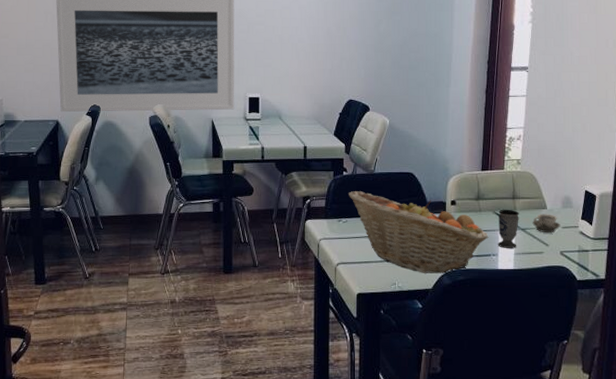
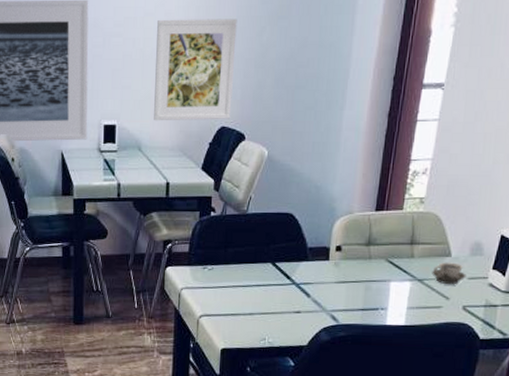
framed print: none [292,12,359,95] -> present [154,18,237,121]
fruit basket: present [348,191,489,274] -> none [215,234,378,329]
cup: present [498,209,519,248] -> none [388,256,417,302]

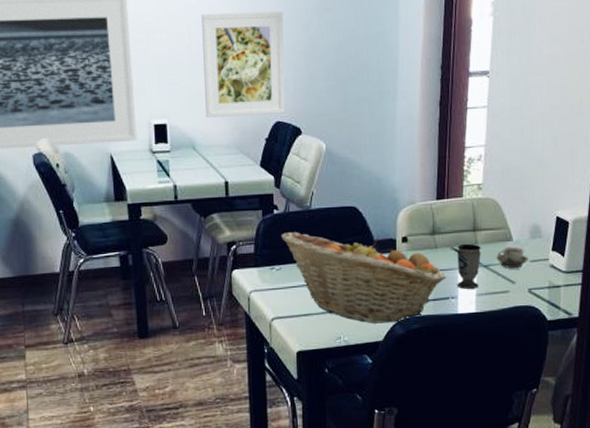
fruit basket: none [215,234,378,329] -> present [280,232,447,324]
cup: none [388,256,417,302] -> present [457,243,481,289]

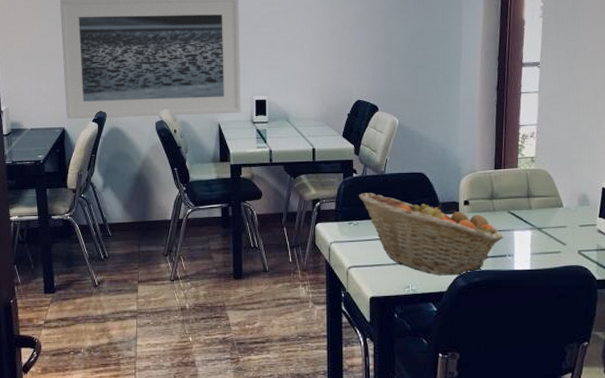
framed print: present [202,11,286,119] -> none [298,12,365,96]
cup: present [457,243,481,289] -> none [513,208,535,248]
cup: present [496,246,528,269] -> none [548,212,578,232]

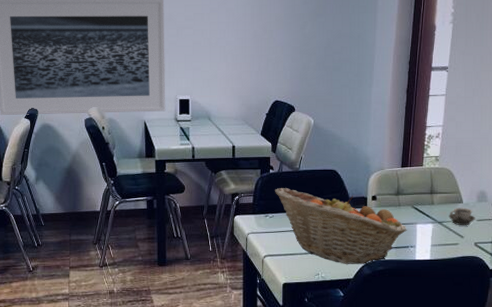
cup: none [548,212,578,232] -> present [449,208,475,226]

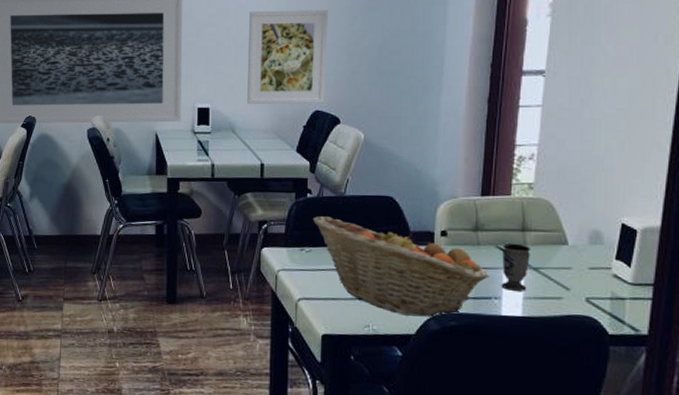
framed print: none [220,15,285,96] -> present [247,10,328,105]
cup: none [415,203,436,240] -> present [501,243,530,291]
cup: present [449,208,475,226] -> none [548,250,587,275]

